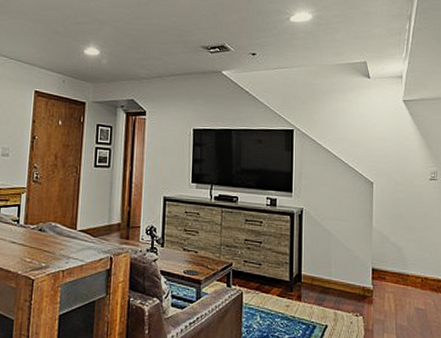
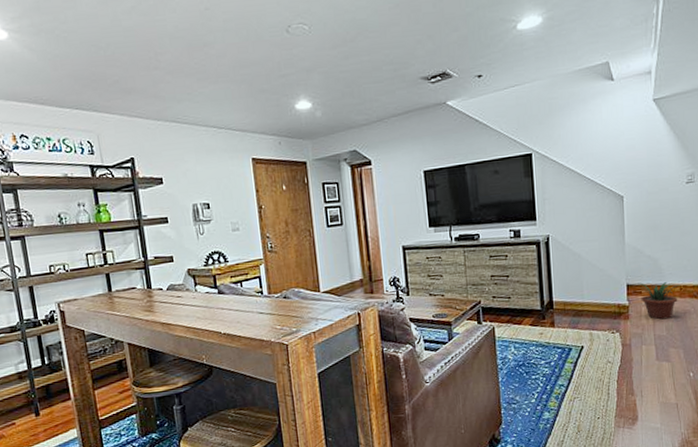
potted plant: none [382,268,423,309] -> present [638,282,681,320]

